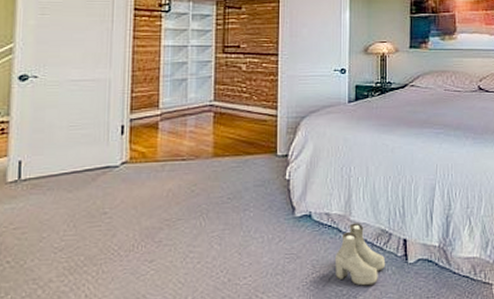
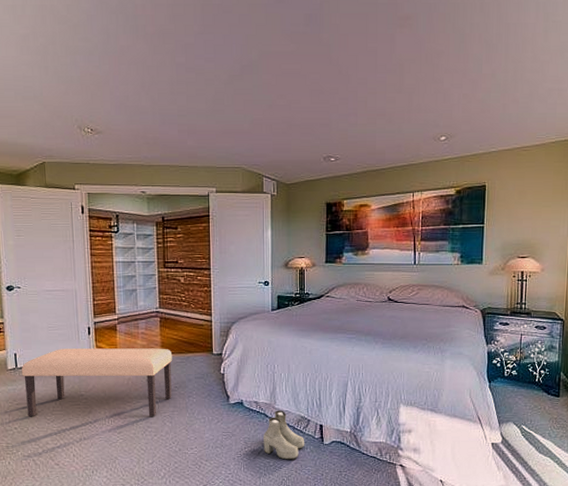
bench: none [25,150,227,246] -> present [21,348,173,417]

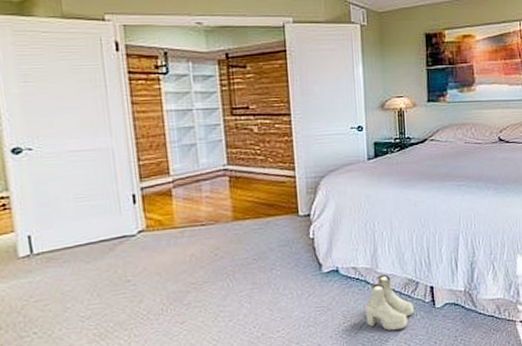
bench: present [21,348,173,417] -> none [39,213,250,316]

